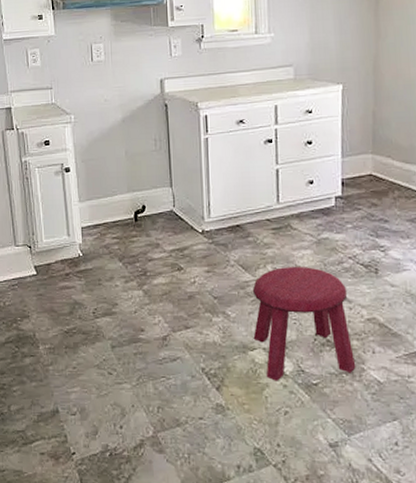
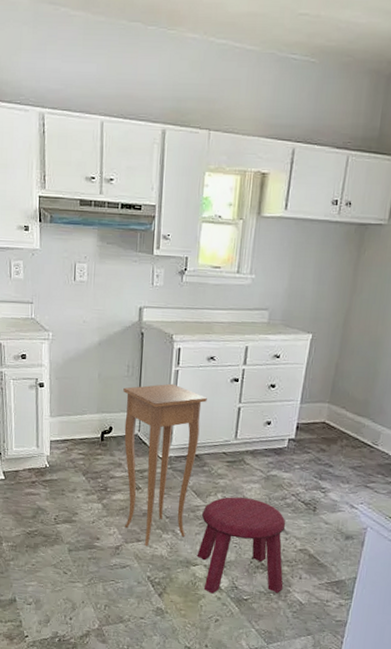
side table: none [153,152,242,334] -> present [123,383,207,547]

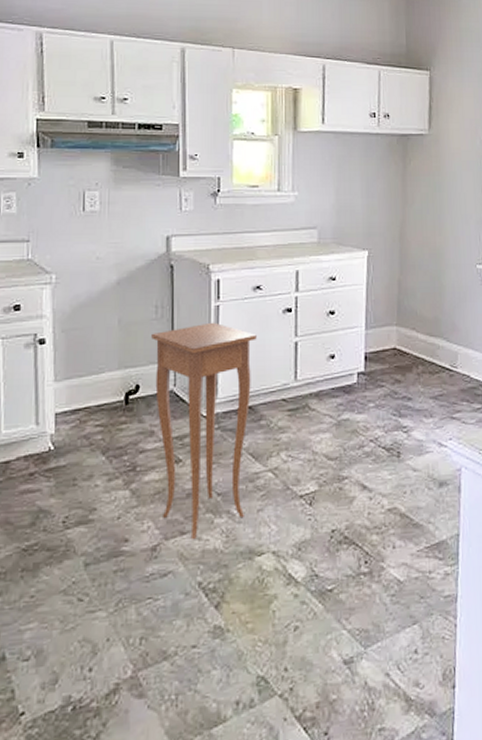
stool: present [196,496,286,594] -> none [261,452,375,591]

